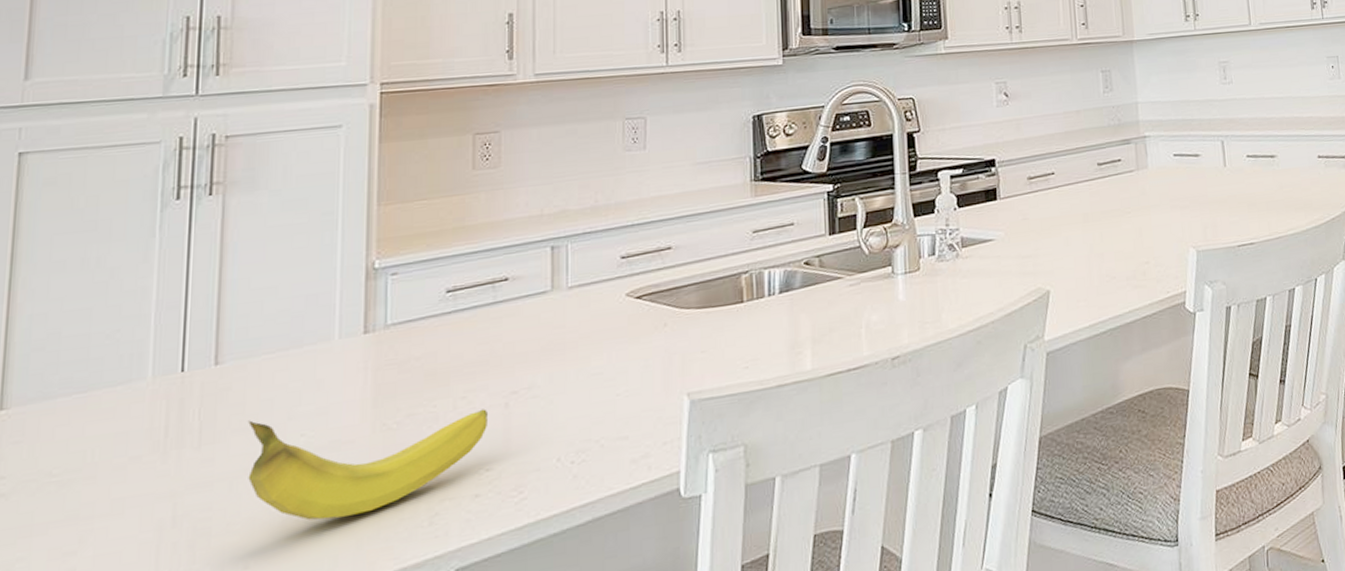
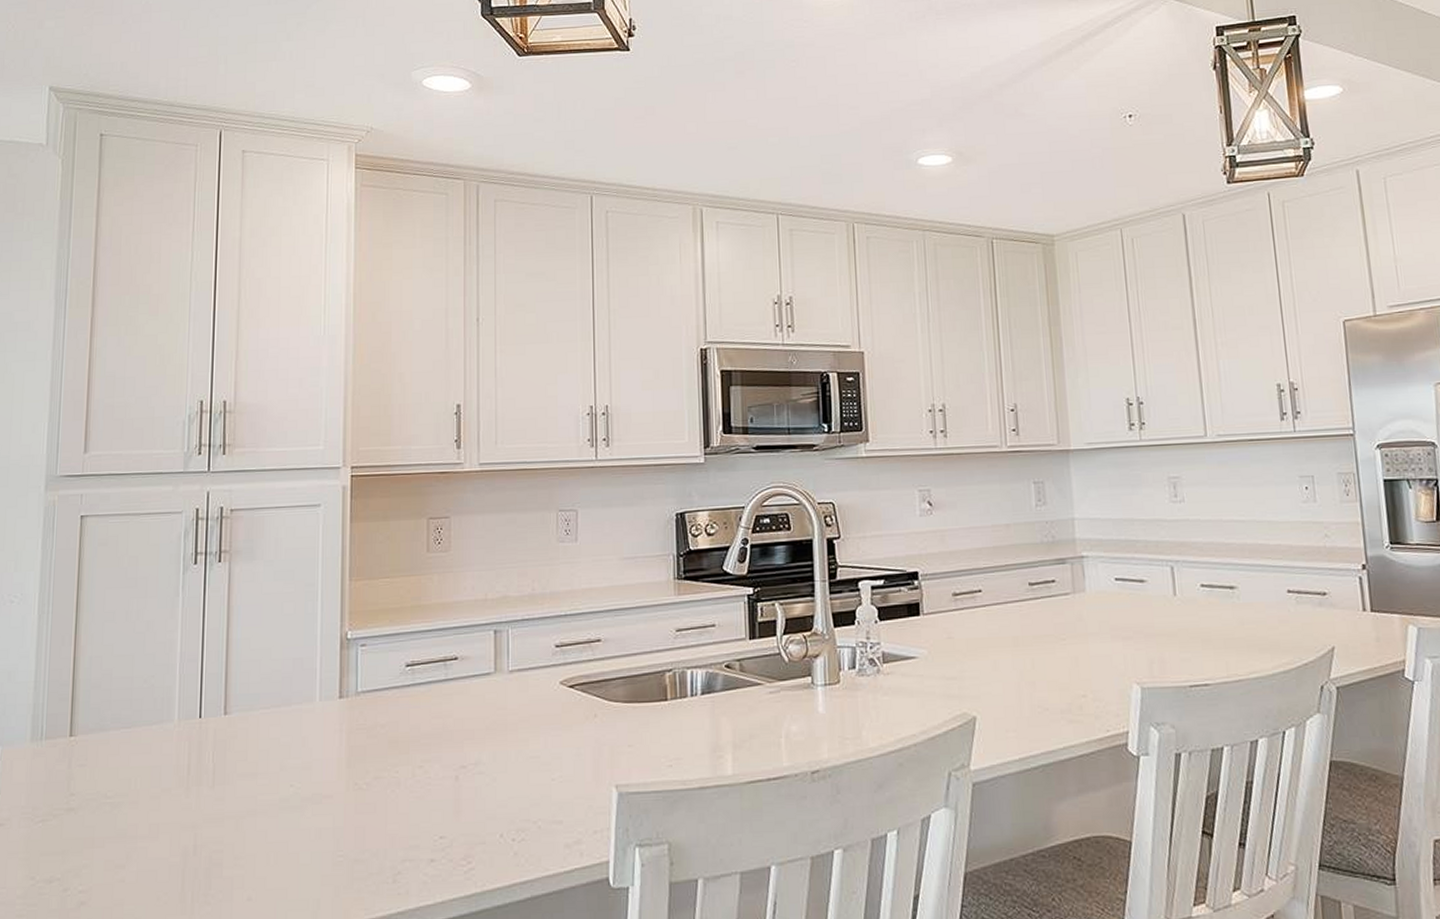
fruit: present [248,408,487,520] -> none [250,767,441,865]

